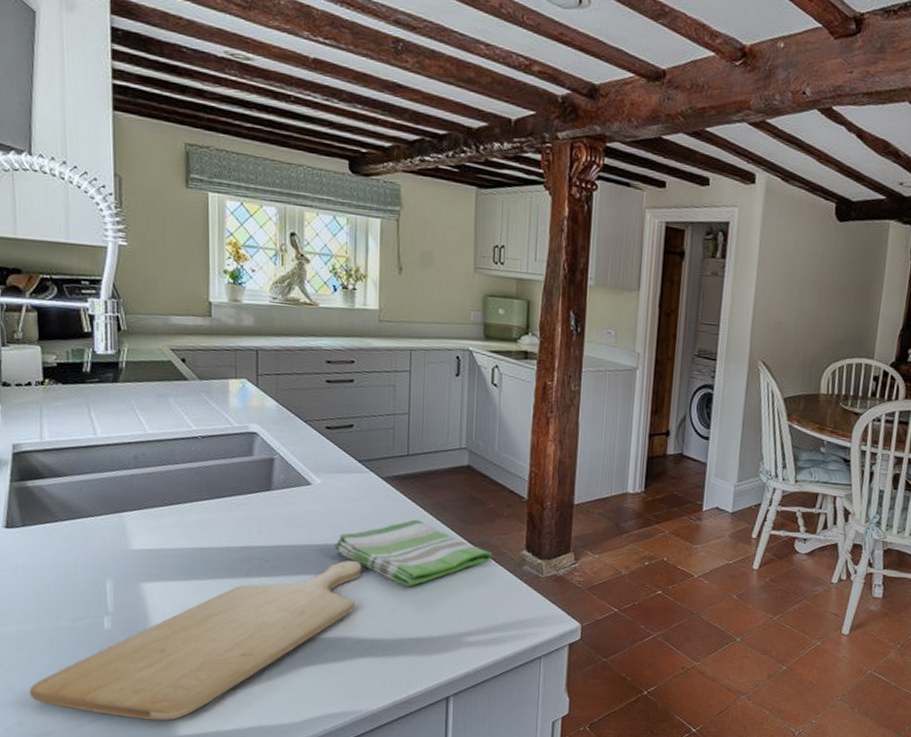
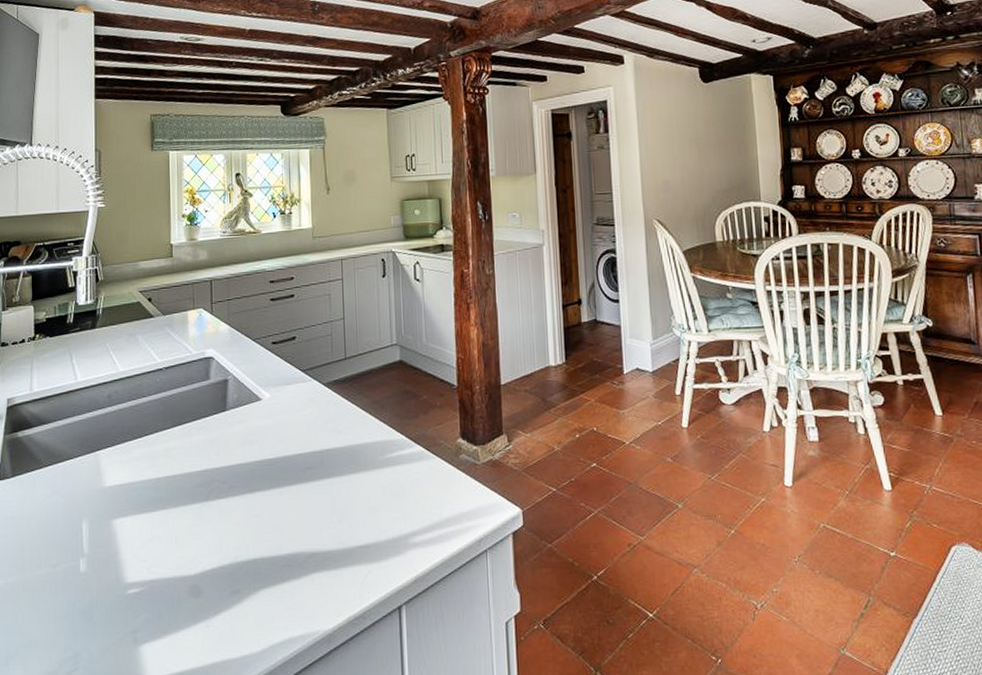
chopping board: present [29,560,362,721] -> none [11,470,311,666]
dish towel: present [334,519,493,587] -> none [284,421,430,492]

